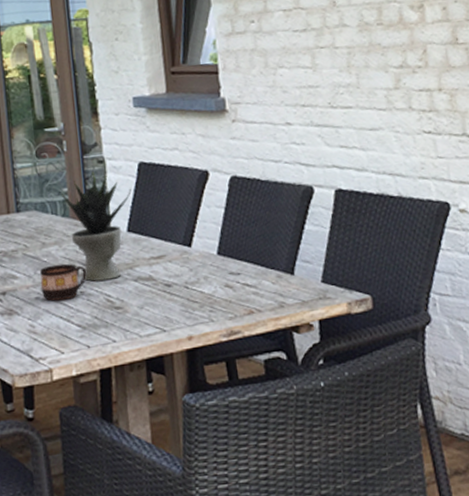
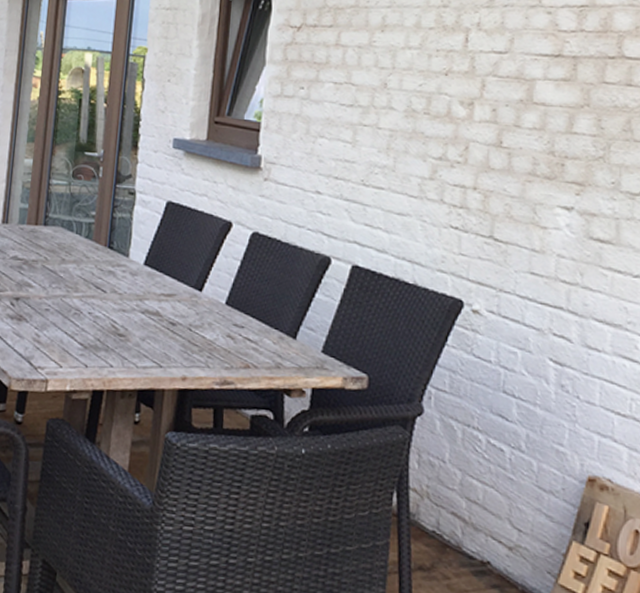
cup: present [40,263,86,301] -> none [52,281,98,317]
potted plant: present [62,171,131,282] -> none [89,201,156,307]

